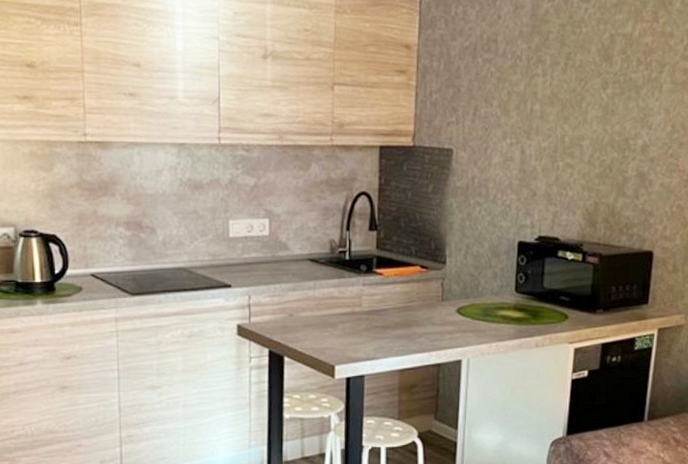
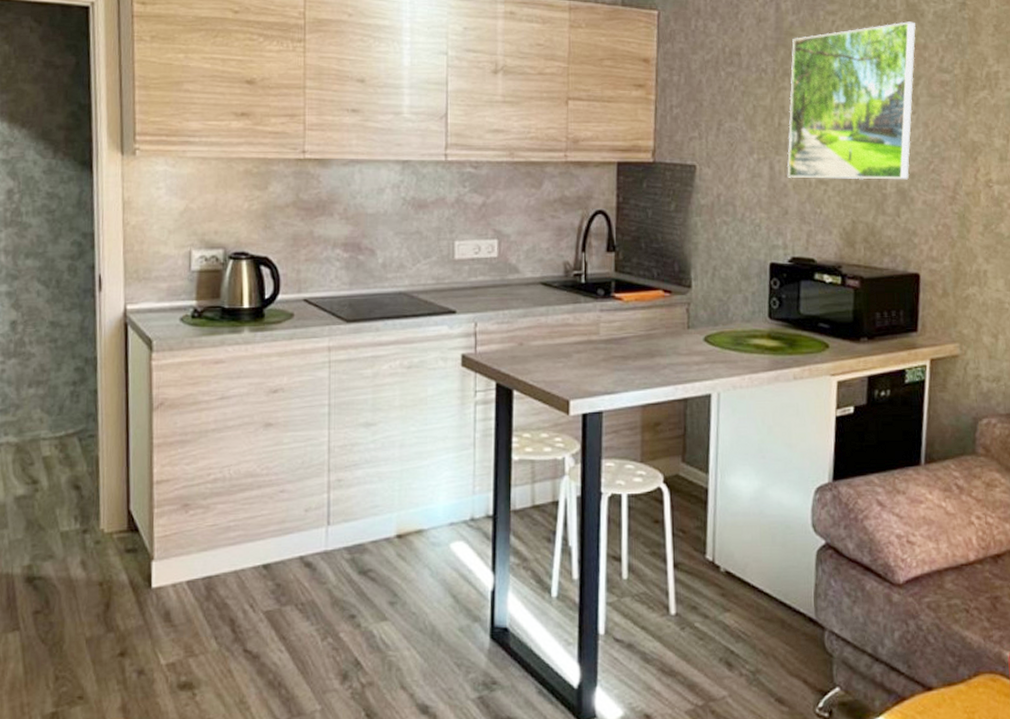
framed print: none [537,9,663,164] -> present [787,21,916,180]

